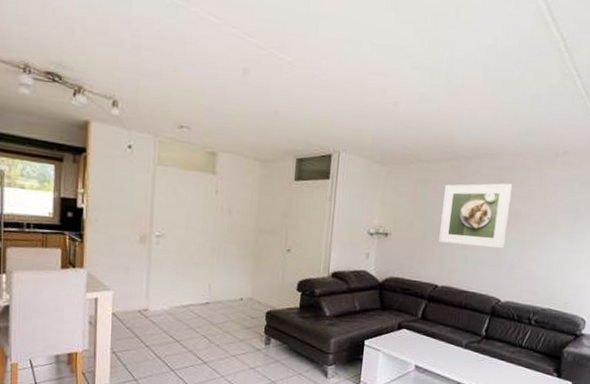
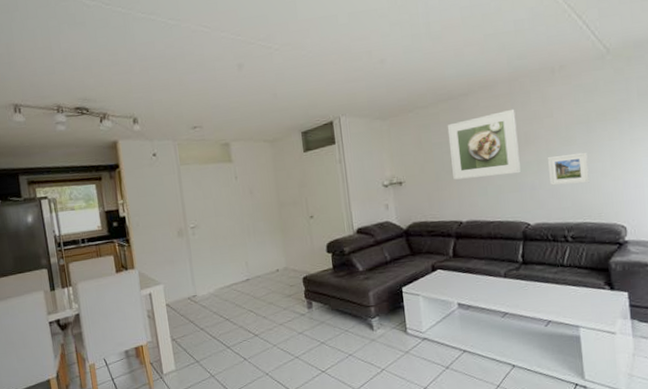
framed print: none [528,239,568,272] -> present [548,152,589,186]

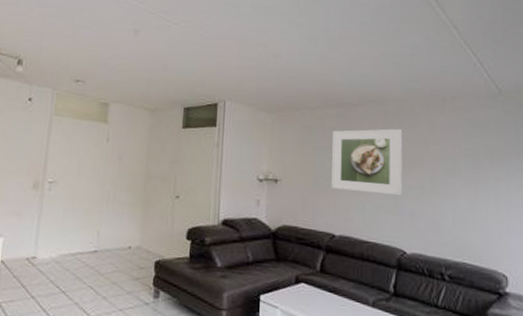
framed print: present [548,152,589,186] -> none [431,185,472,221]

